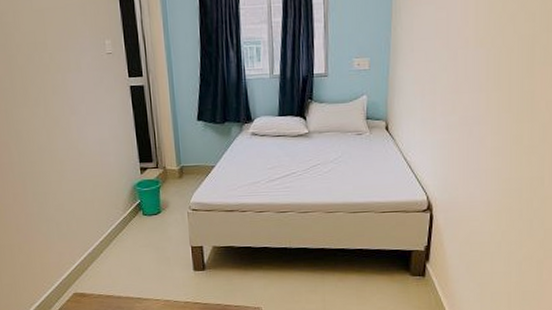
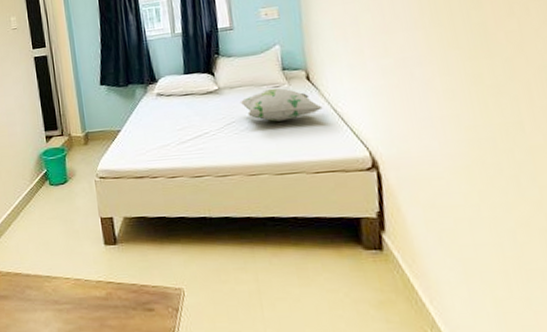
decorative pillow: none [326,135,397,166] -> present [240,87,324,122]

